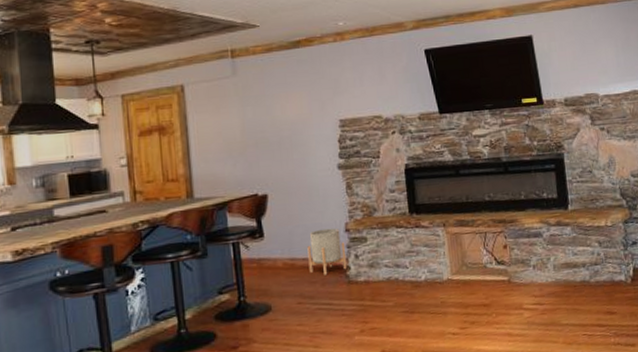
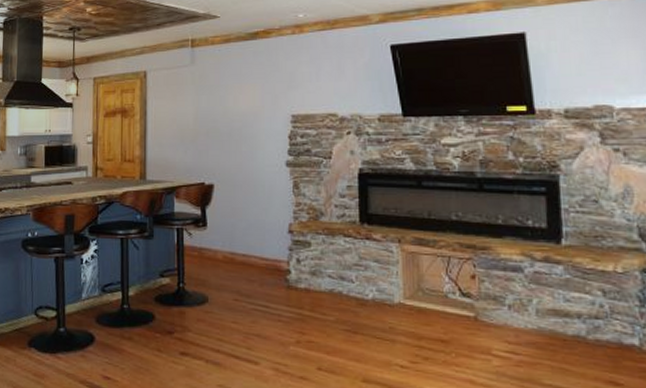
planter: present [307,228,348,275] -> none [248,227,288,275]

